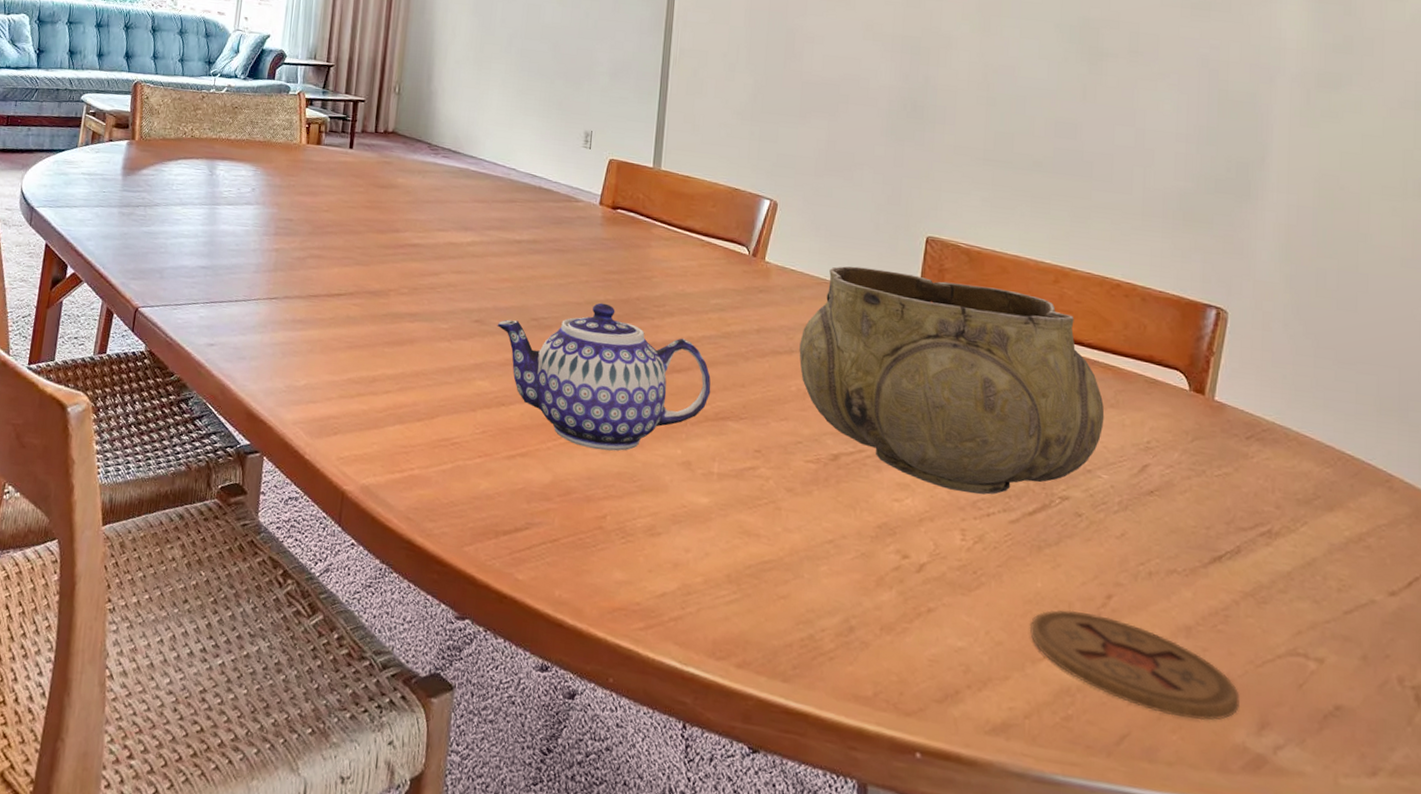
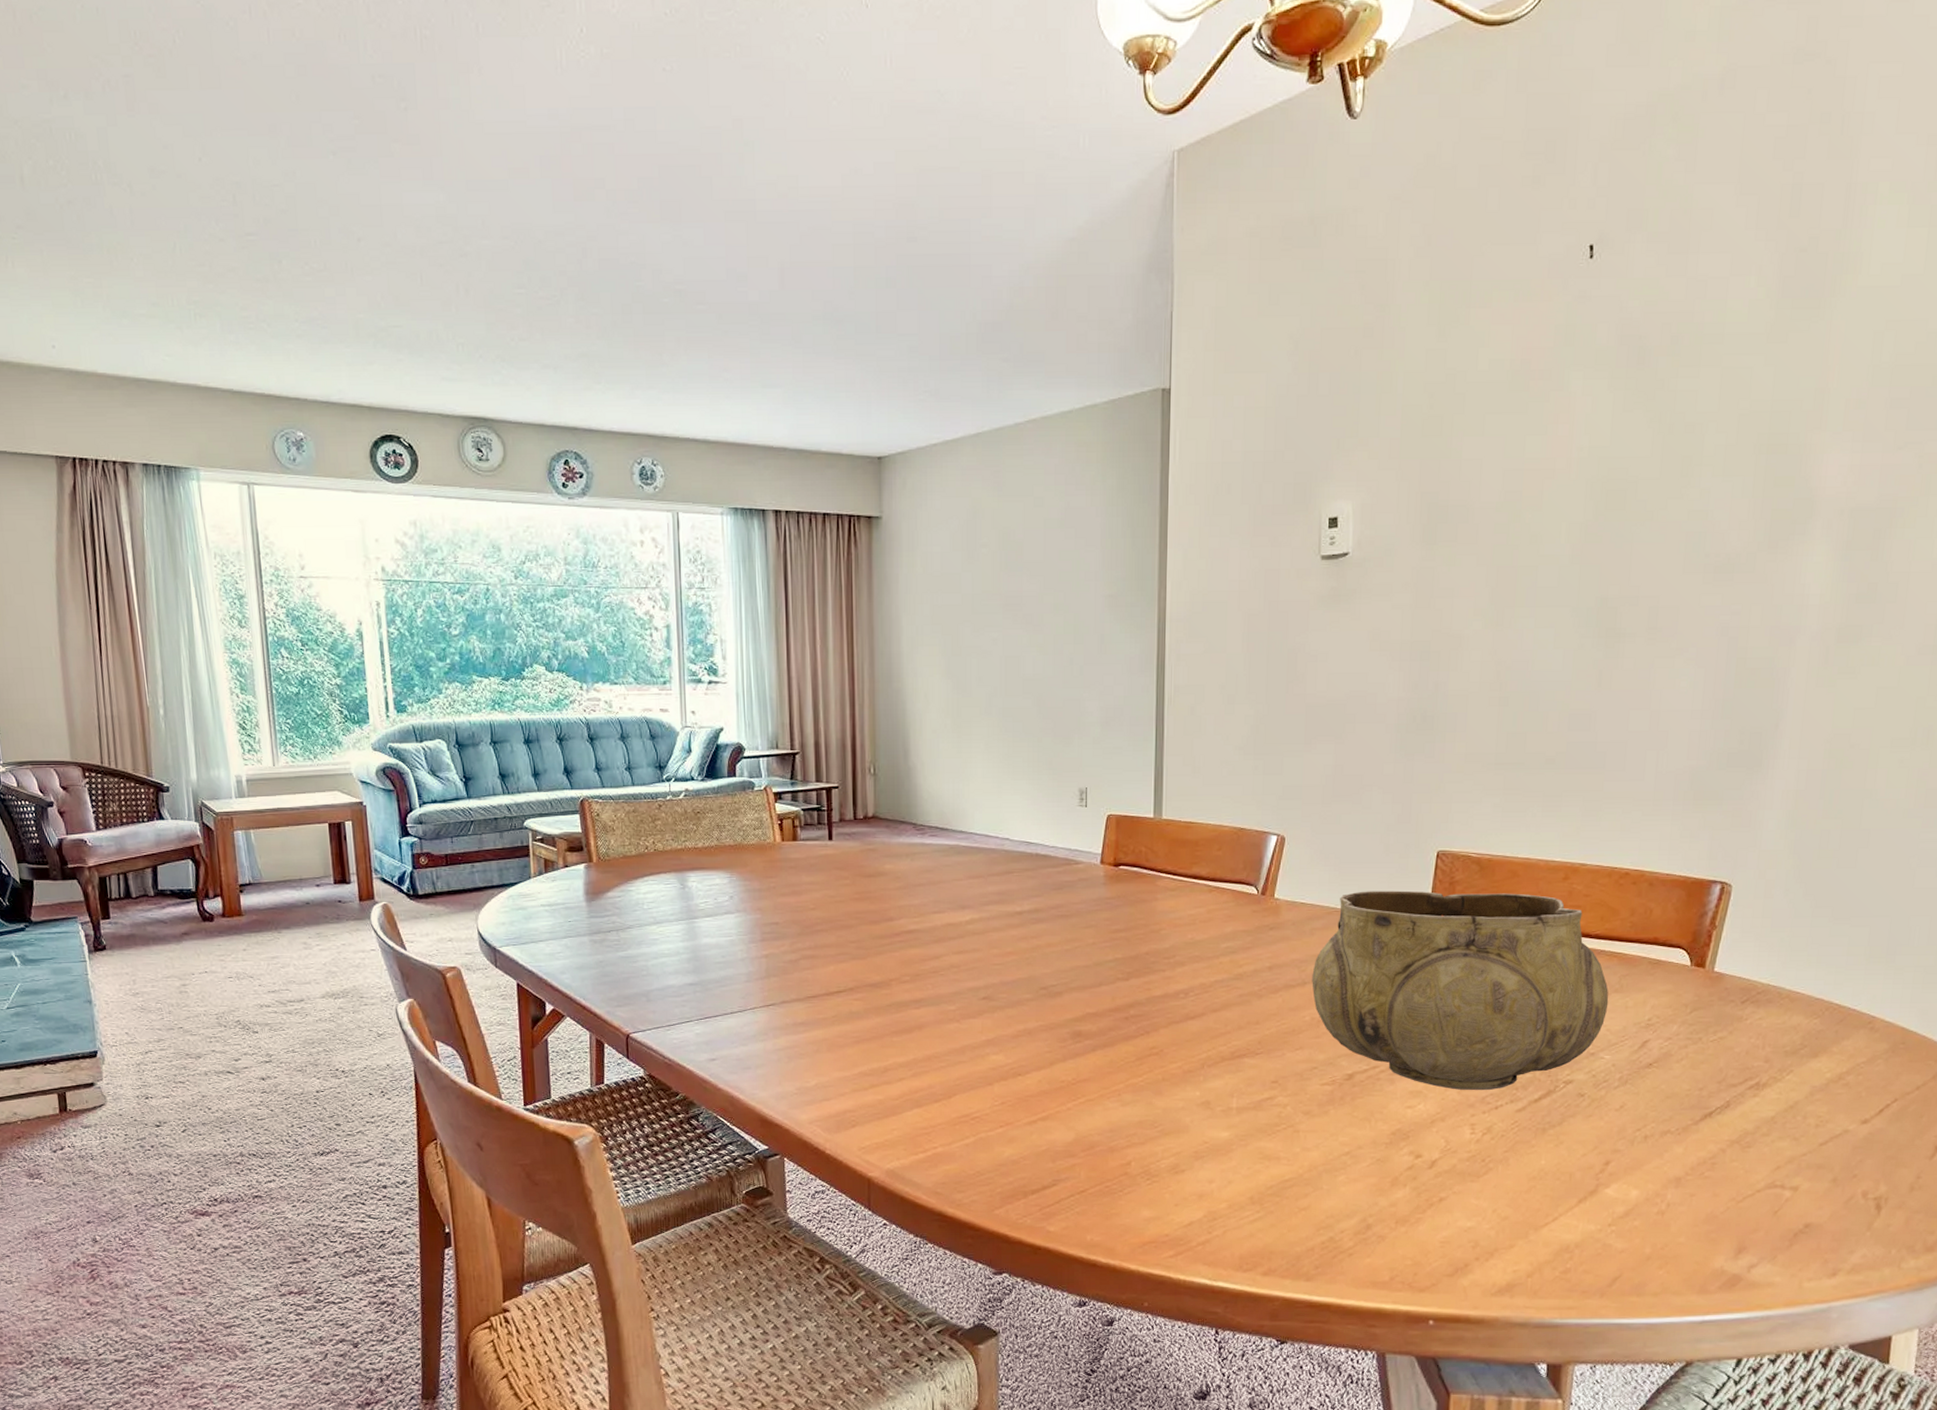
teapot: present [497,302,711,452] -> none [1005,962,1226,1103]
coaster: present [1029,609,1240,721] -> none [1533,1179,1721,1255]

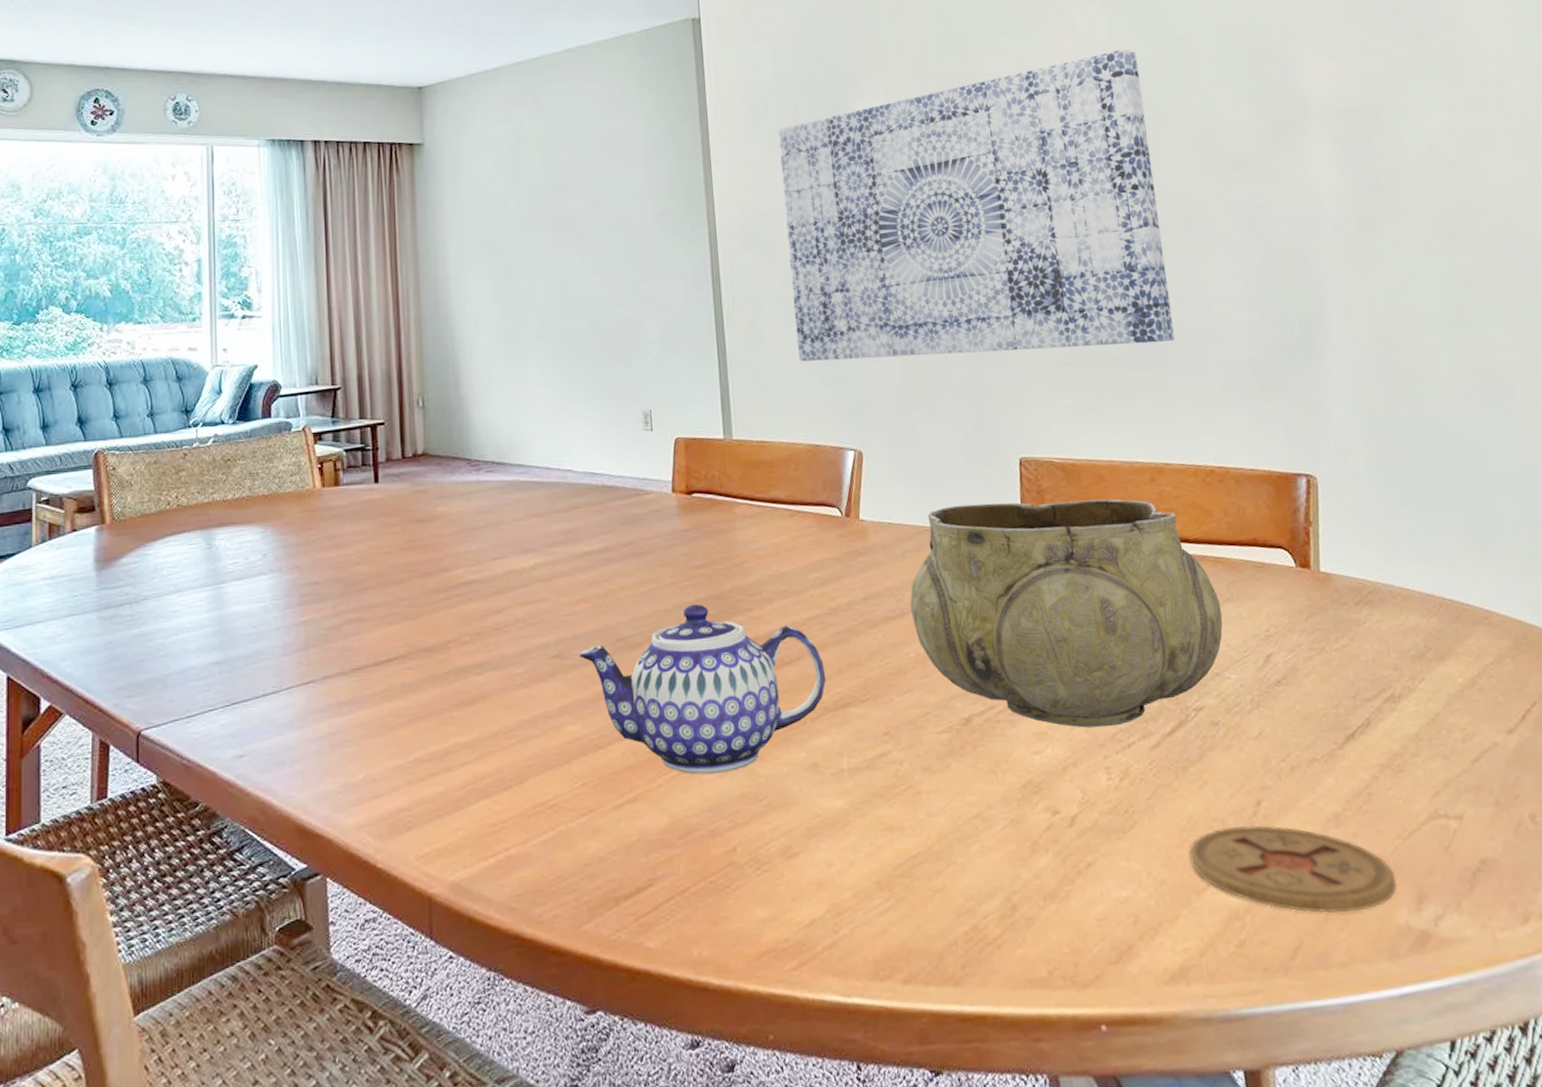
teapot: none [1005,962,1226,1103] -> present [579,604,826,775]
wall art: none [1234,435,1637,750] -> present [778,49,1174,362]
coaster: none [1533,1179,1721,1255] -> present [1188,825,1397,914]

